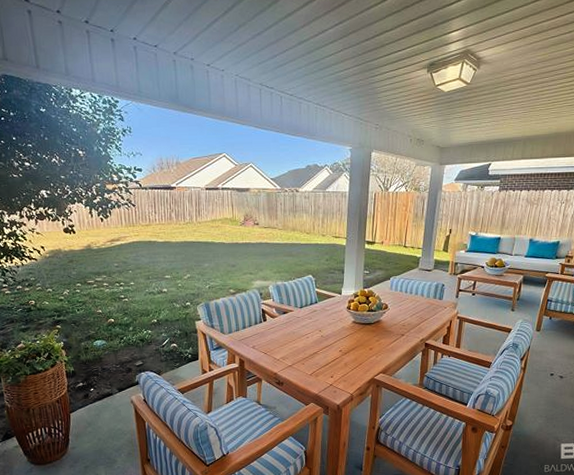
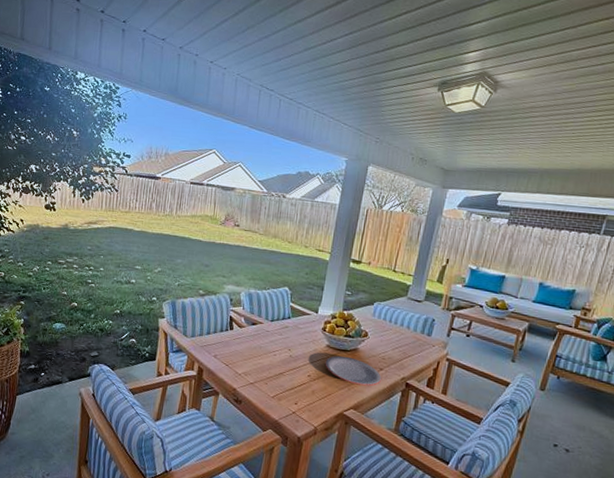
plate: none [353,328,404,352] -> present [325,355,382,387]

